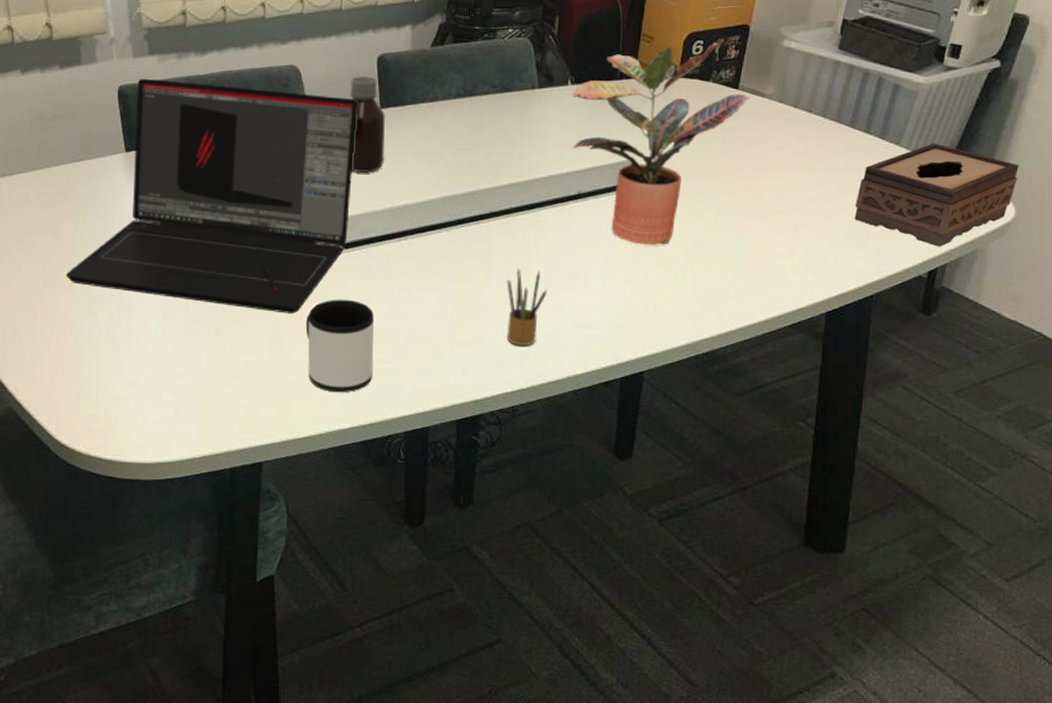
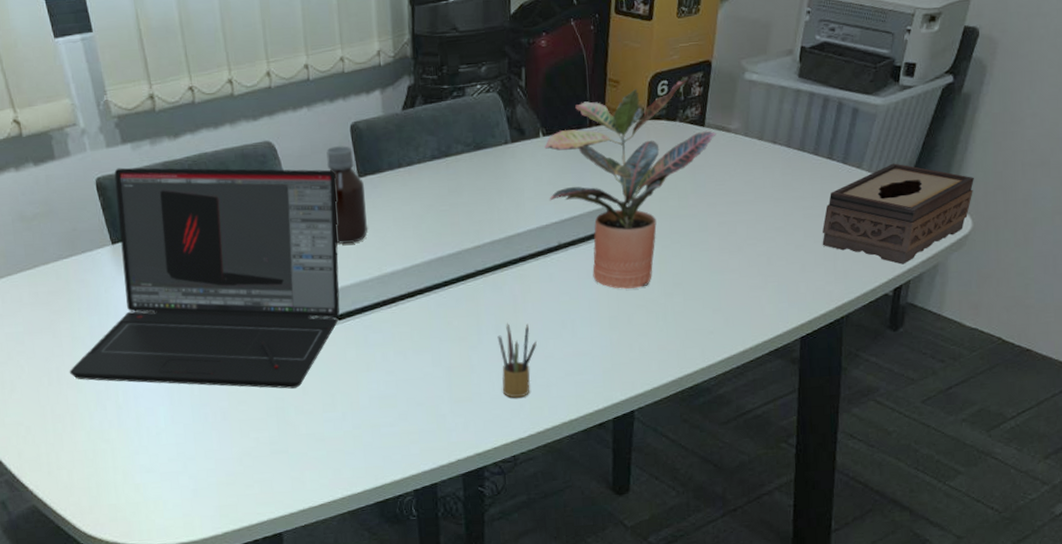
mug: present [305,299,375,393] -> none [308,369,379,460]

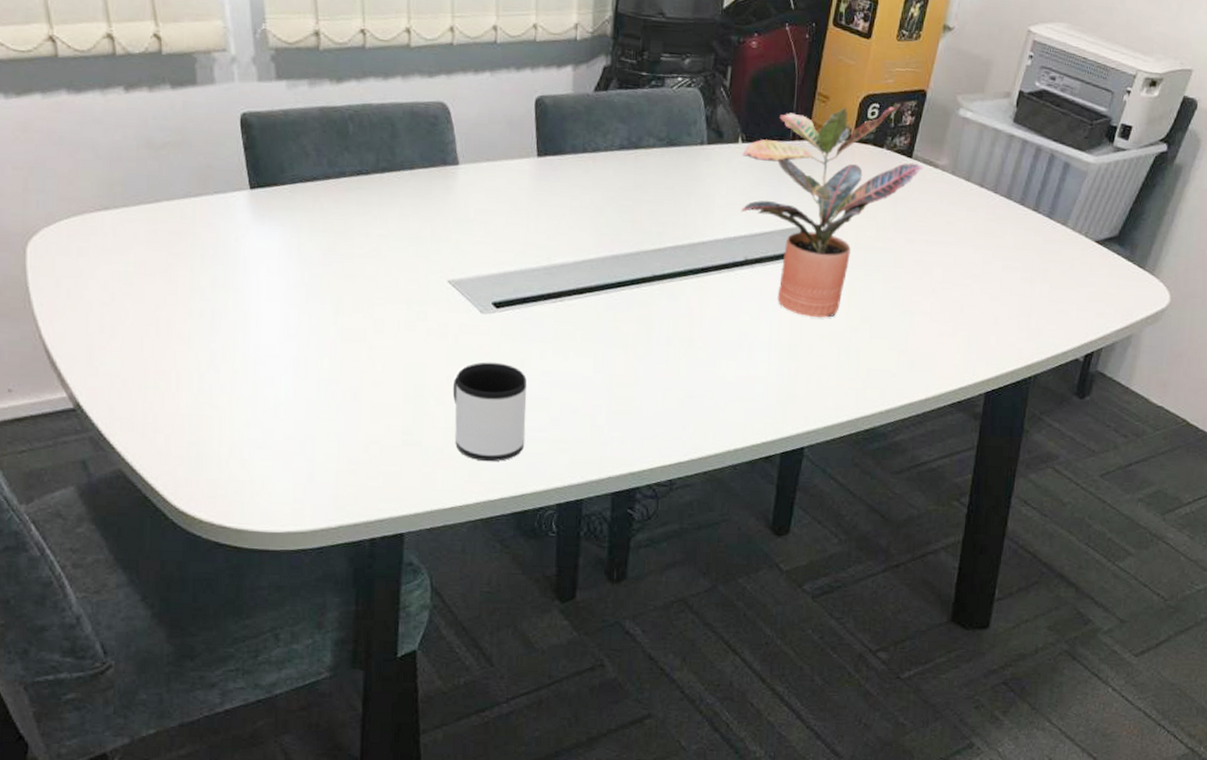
laptop: present [69,167,340,389] -> none [181,105,513,376]
mug: none [308,369,379,460] -> present [452,362,527,462]
bottle: present [326,145,367,244] -> none [504,118,542,226]
pencil box: present [497,323,537,398] -> none [666,336,709,418]
tissue box: present [822,163,974,265] -> none [1018,225,1177,331]

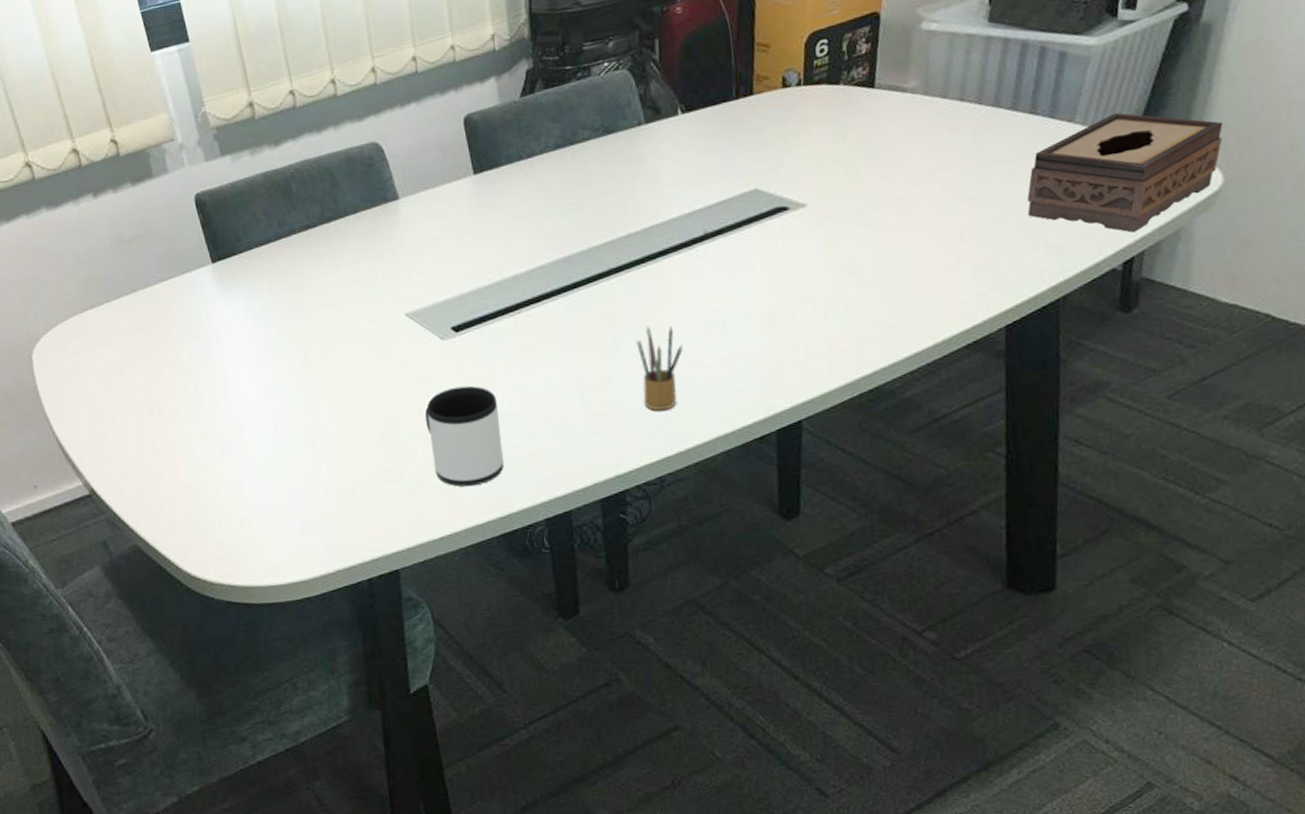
pencil box: none [666,336,709,418] -> present [636,325,683,411]
potted plant: present [741,106,923,318] -> none [684,35,889,281]
tissue box: none [1018,225,1177,331] -> present [1027,112,1223,233]

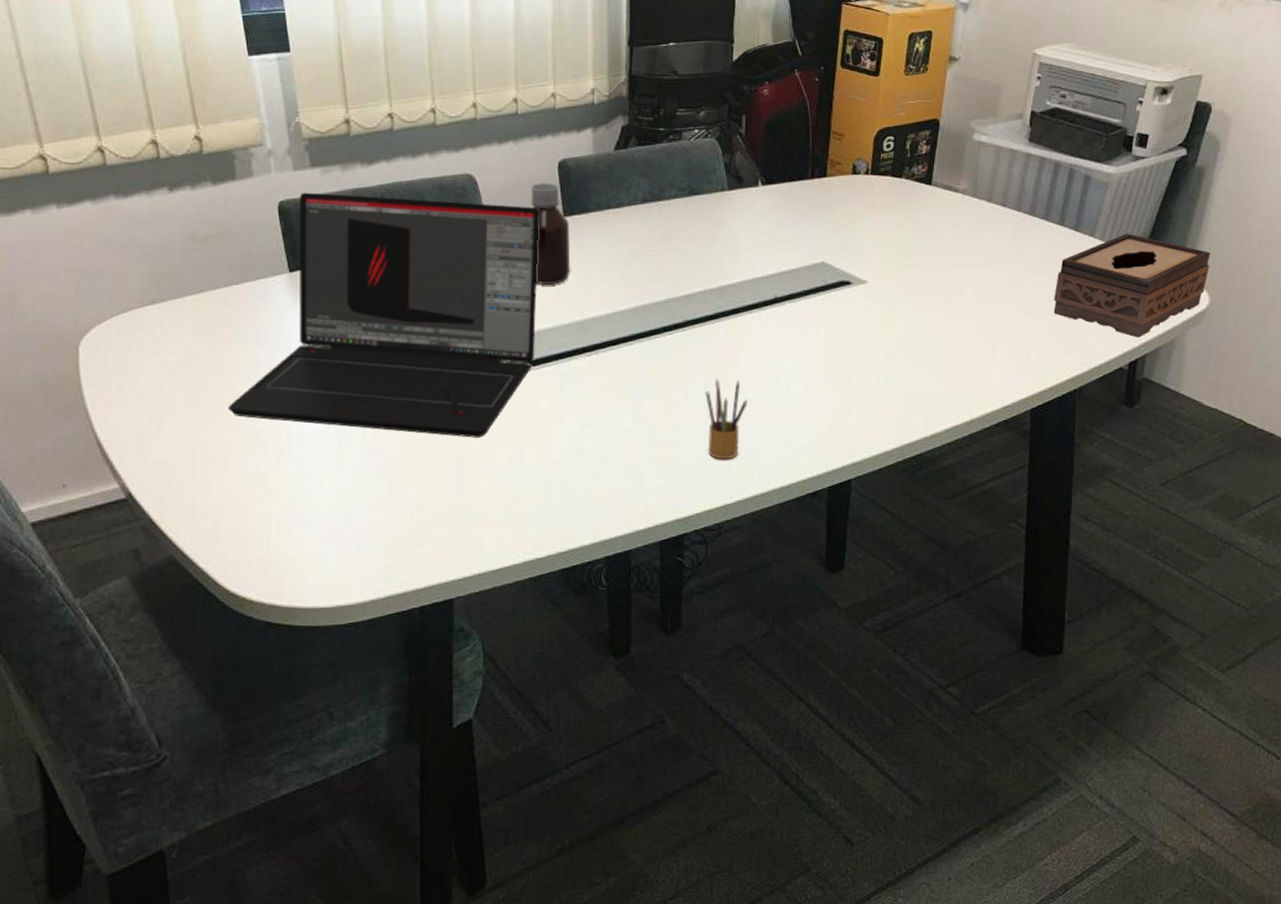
laptop: none [170,168,457,410] -> present [227,192,539,438]
mug: present [424,385,504,487] -> none [494,419,569,520]
bottle: none [438,140,486,248] -> present [530,182,570,285]

